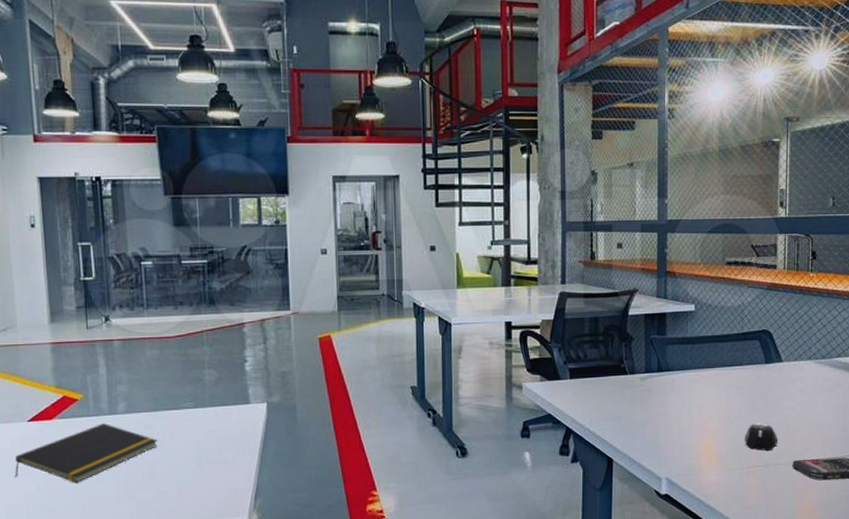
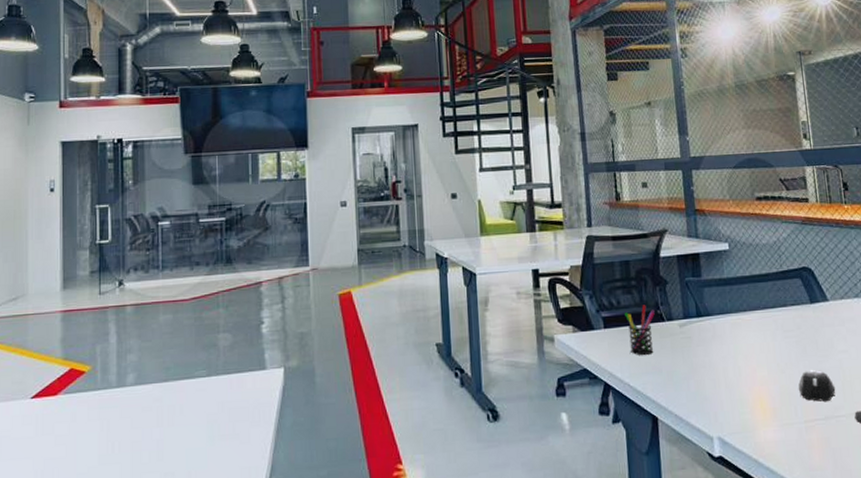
notepad: present [14,423,158,483] -> none [12,397,167,467]
pen holder: none [590,359,620,405] -> present [625,305,656,356]

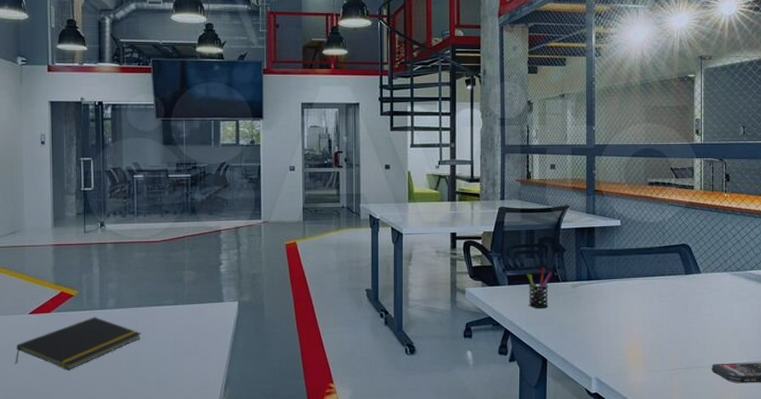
notepad: none [12,397,167,467] -> present [15,317,141,370]
mouse: present [798,369,836,402] -> none [667,328,698,355]

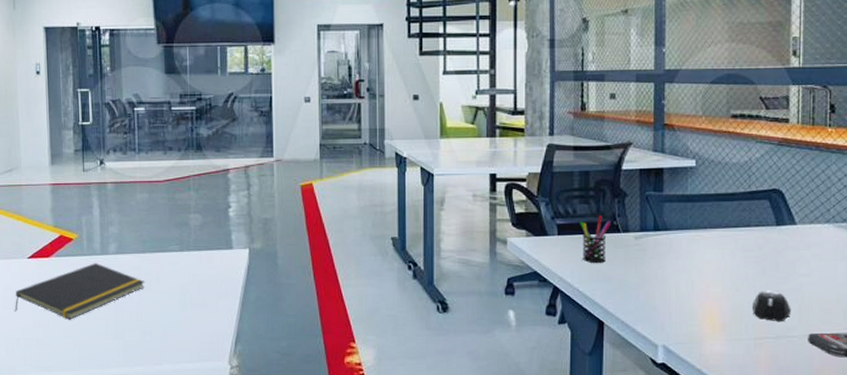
mouse: none [667,328,698,355] -> present [751,290,791,322]

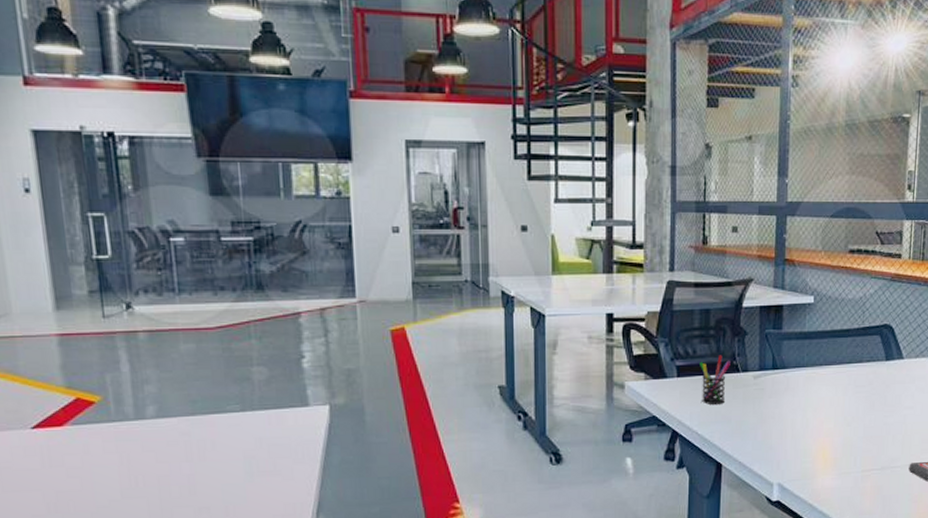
notepad: present [14,263,145,320] -> none [17,430,197,500]
mouse: present [751,290,791,322] -> none [860,423,896,454]

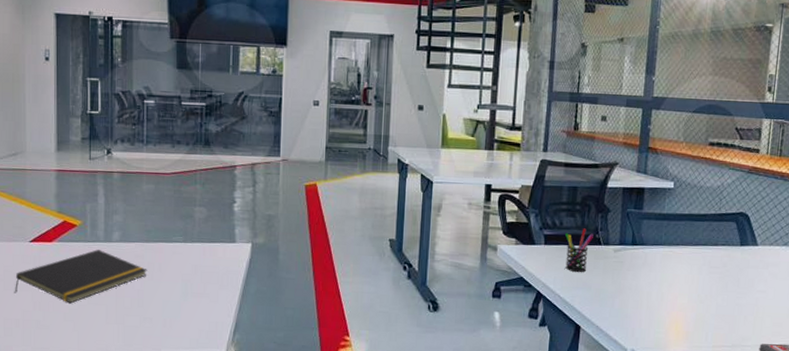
notepad: none [17,430,197,500] -> present [14,249,147,304]

